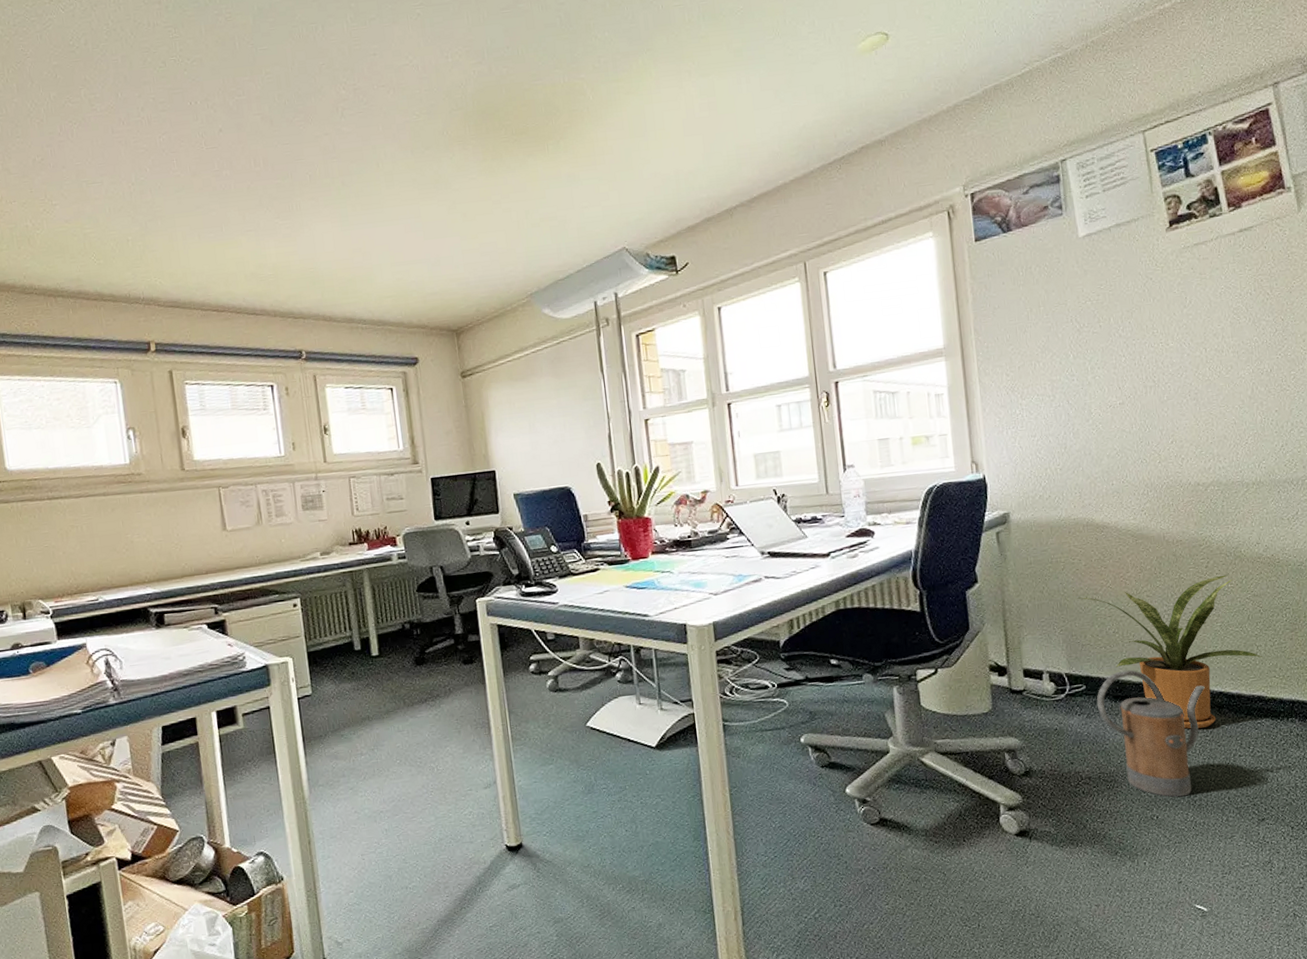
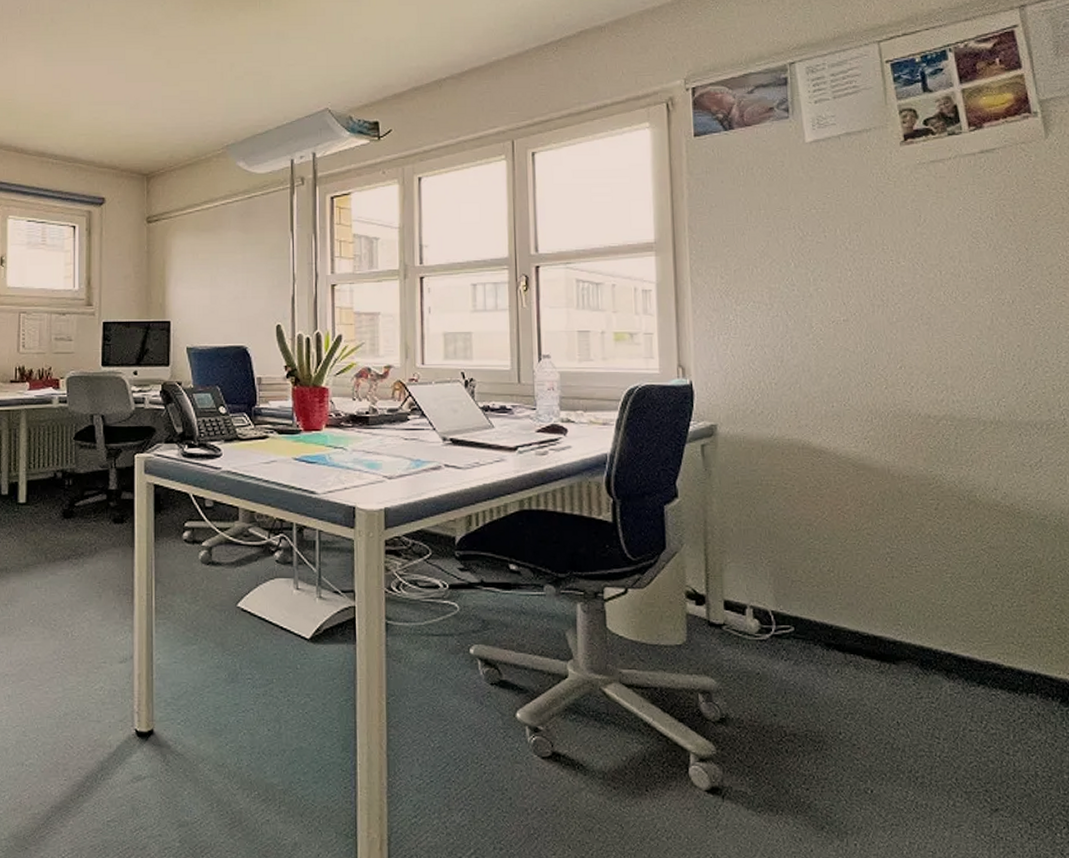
house plant: present [1077,574,1263,729] -> none [788,520,1000,692]
watering can: present [1096,670,1205,797] -> none [805,615,931,771]

